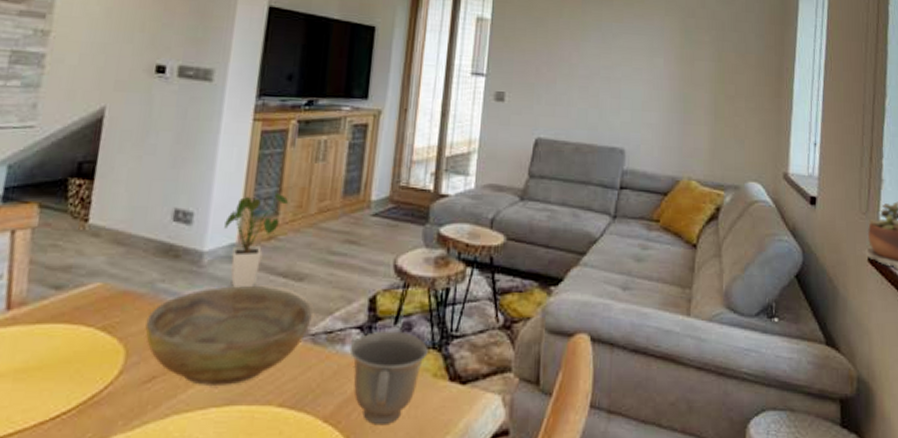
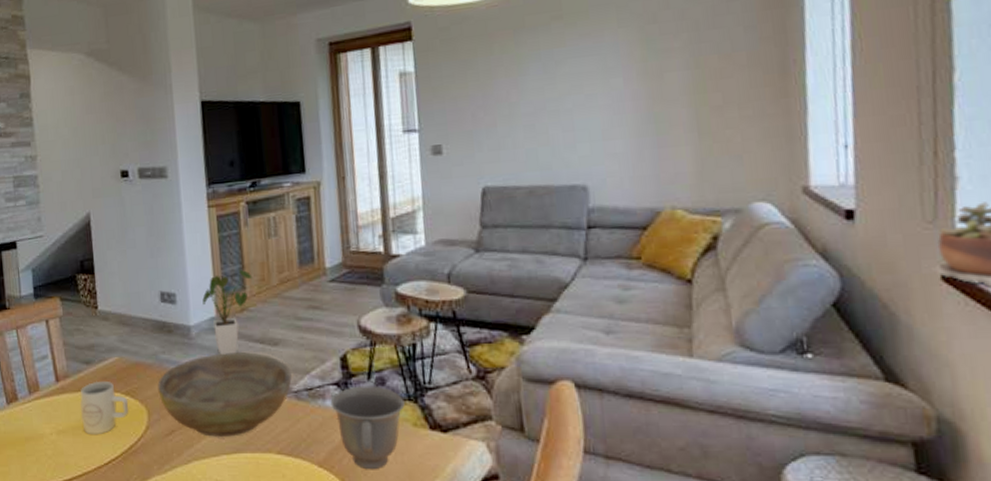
mug: none [30,311,103,381] -> present [80,380,129,435]

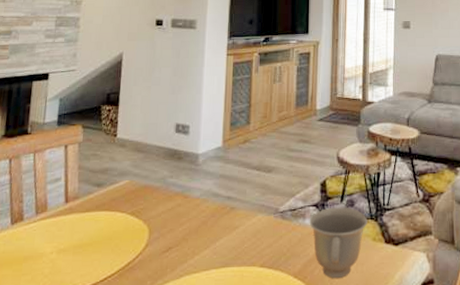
mug: present [80,380,129,435] -> none [84,202,133,254]
bowl: present [157,351,292,437] -> none [161,177,280,253]
house plant: present [202,269,253,355] -> none [212,107,257,180]

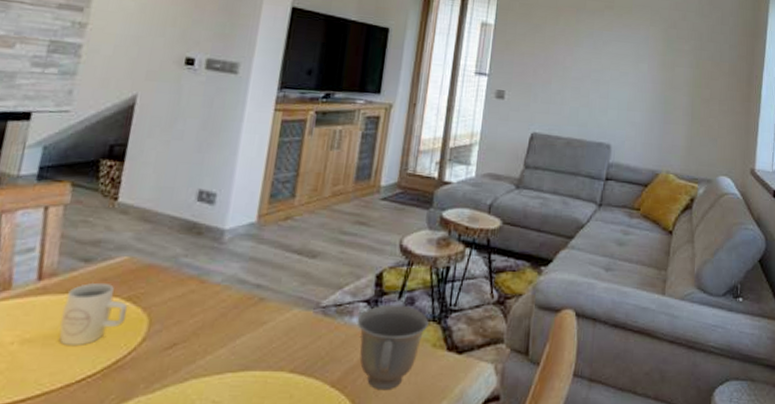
mug: none [84,202,133,254] -> present [59,282,128,347]

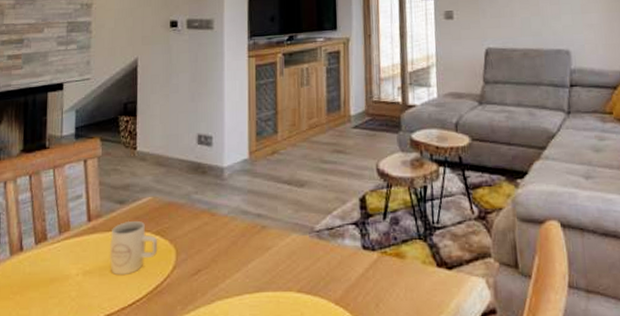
teacup: present [357,304,429,389] -> none [349,225,415,306]

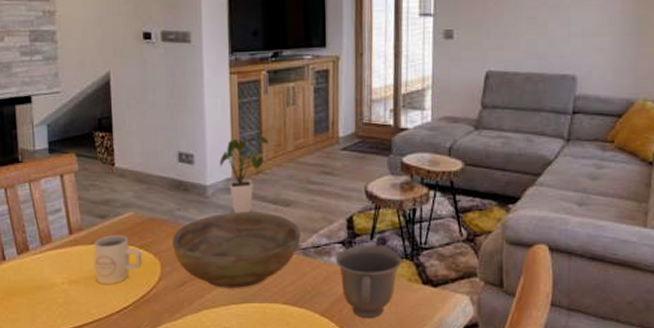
bowl: none [188,192,315,276] -> present [172,211,301,288]
house plant: none [237,115,285,195] -> present [220,134,269,213]
teacup: none [349,225,415,306] -> present [335,245,402,318]

